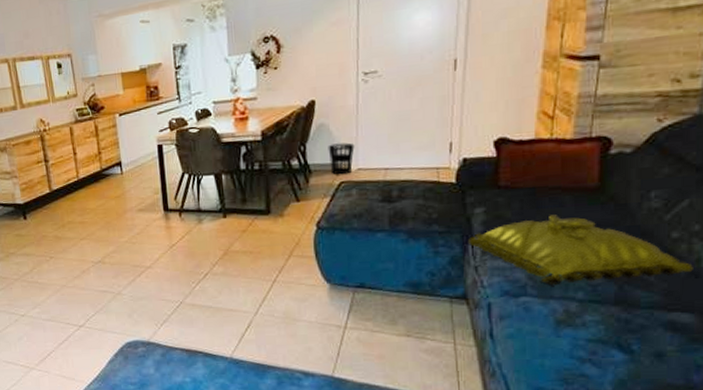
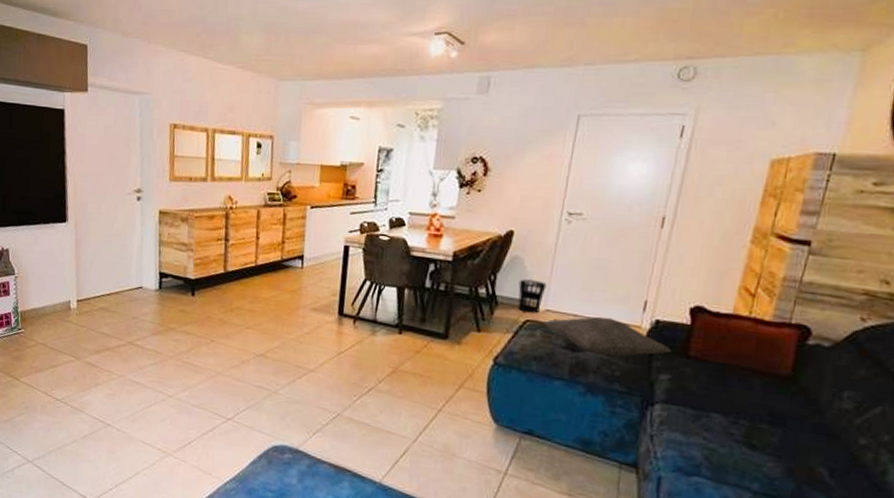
decorative pillow: none [356,164,482,202] -> present [542,316,672,358]
cushion: present [467,215,693,286] -> none [647,396,877,484]

